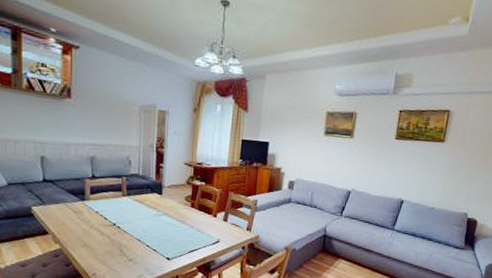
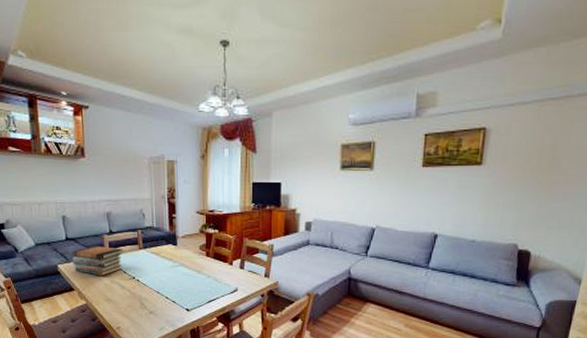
book stack: none [49,189,106,221] -> present [72,246,124,276]

